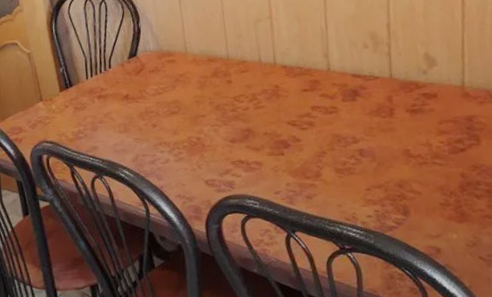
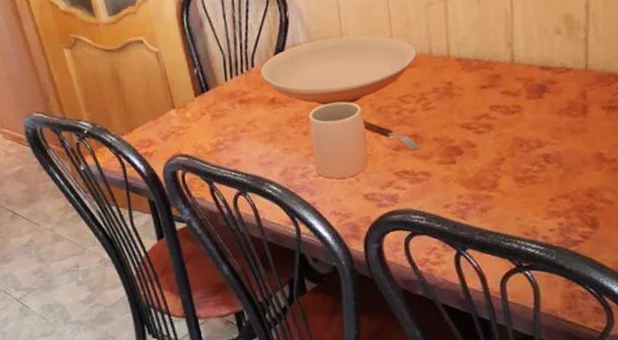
decorative bowl: none [116,44,248,103] -> present [260,35,417,106]
mug: none [157,99,208,166] -> present [308,101,368,179]
fork: none [203,116,252,143] -> present [363,121,419,151]

